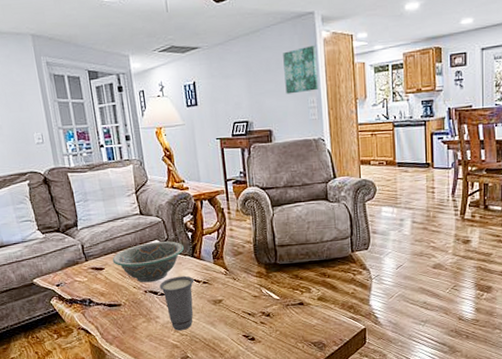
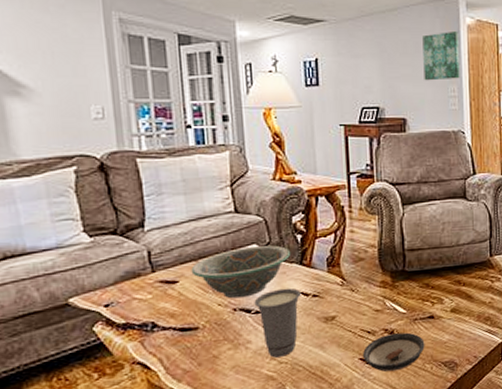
saucer: none [245,316,297,348] -> present [363,332,425,372]

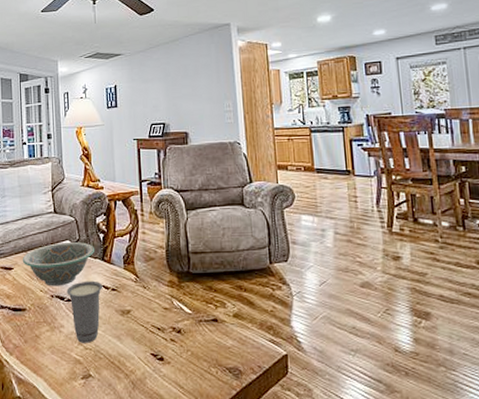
saucer: present [363,332,425,372] -> none [154,333,210,371]
wall art: present [422,30,460,81] -> none [200,53,234,98]

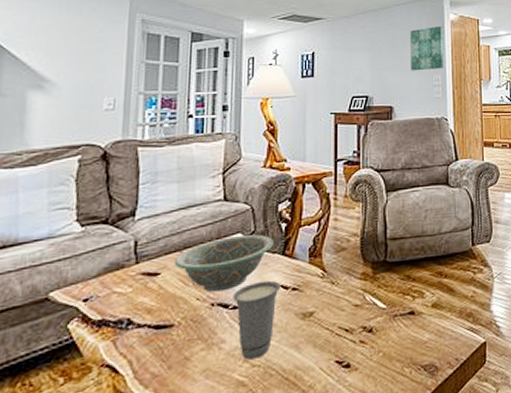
wall art: none [200,53,234,98] -> present [410,25,444,71]

